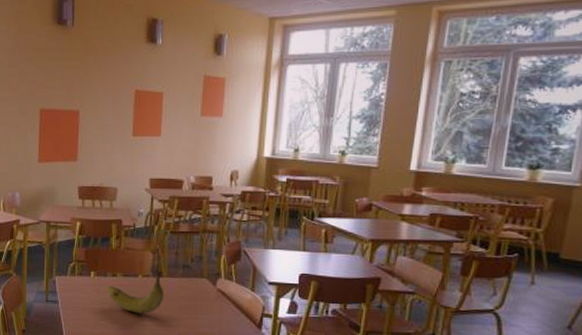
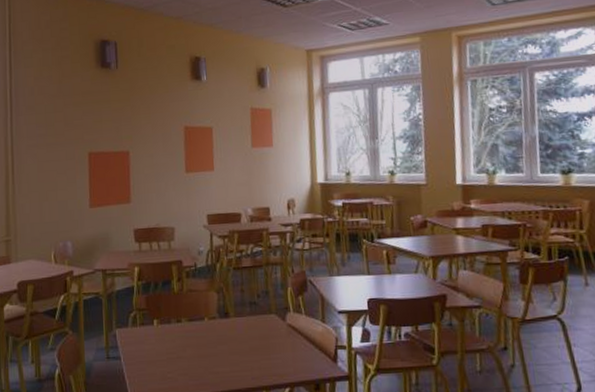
banana: present [108,270,165,314] -> none [174,310,234,361]

